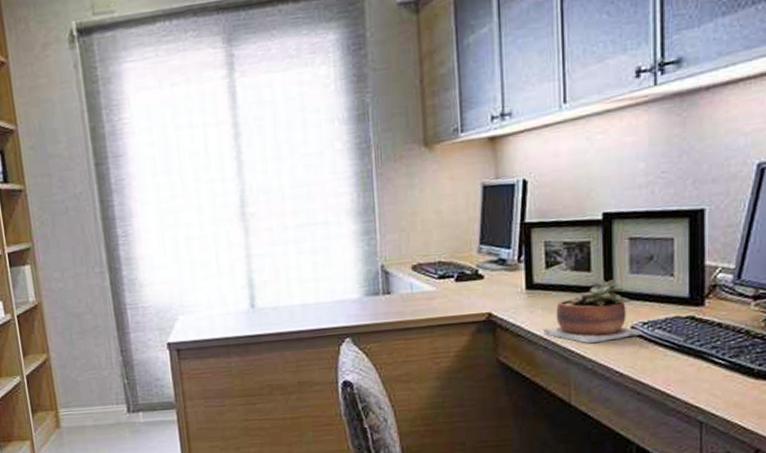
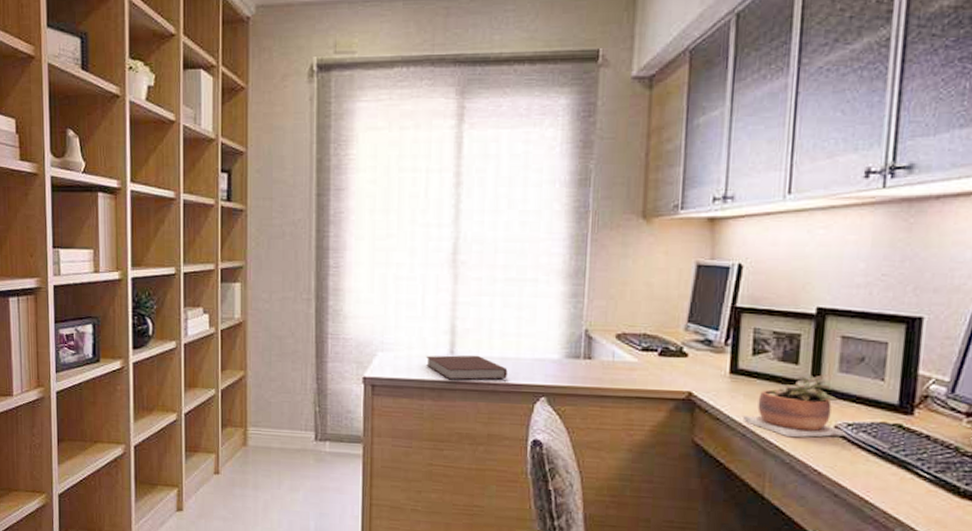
notebook: none [228,305,310,334] -> present [426,355,508,380]

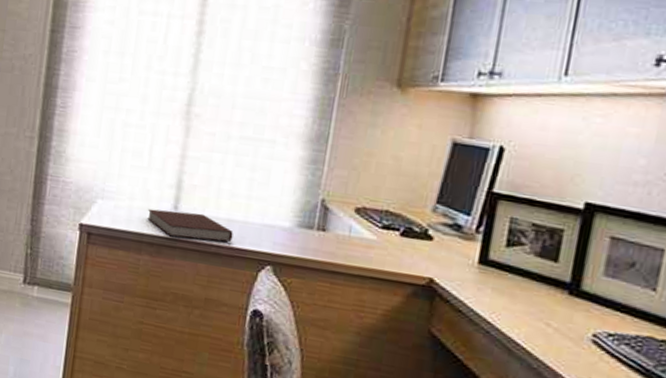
succulent plant: present [743,375,848,438] -> none [488,274,608,347]

